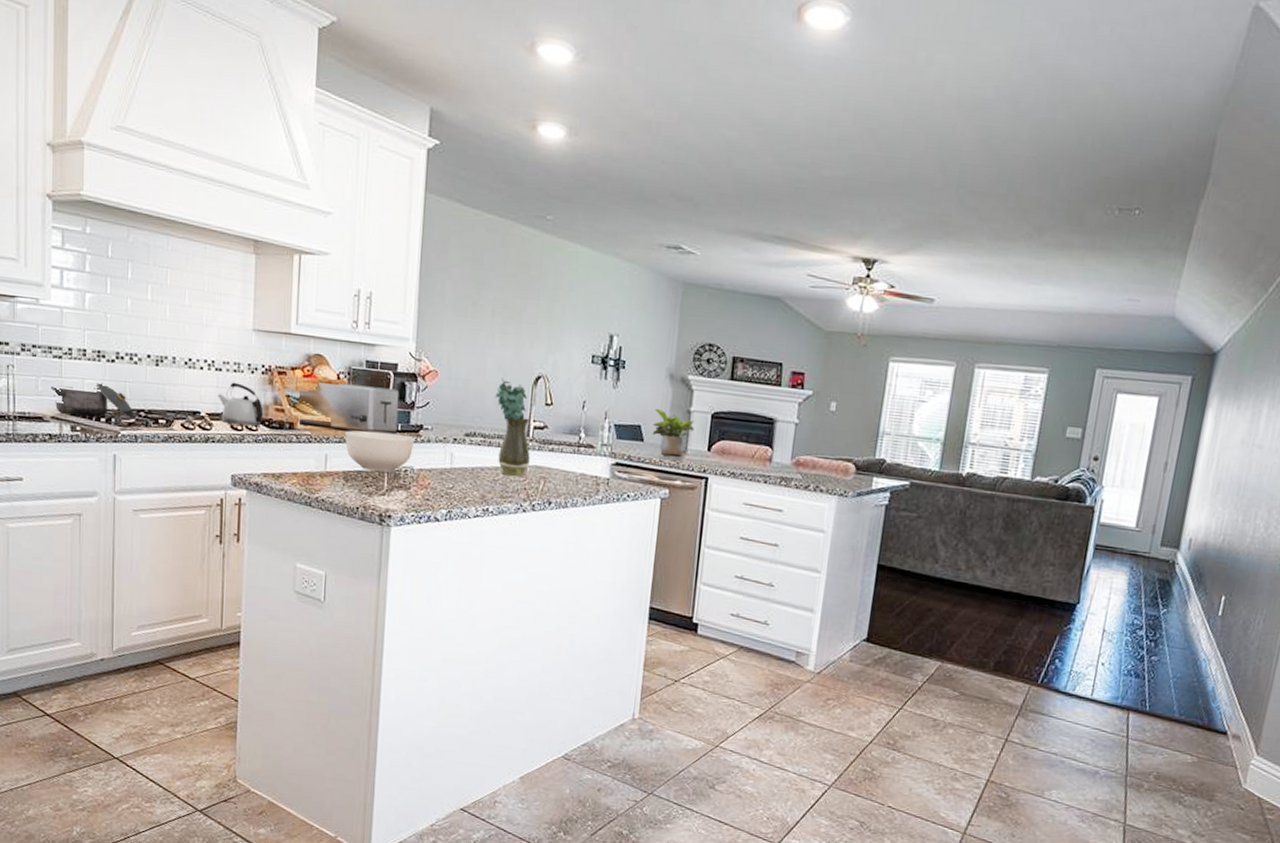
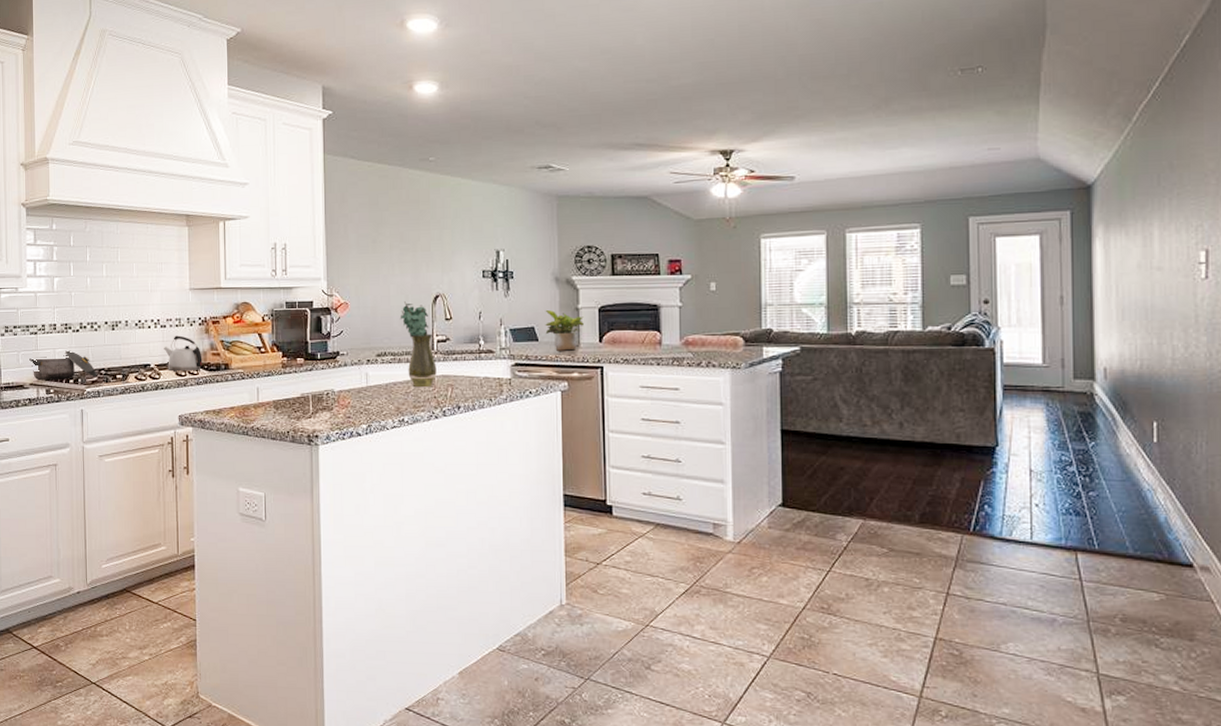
toaster: present [298,380,400,435] -> none [230,323,317,367]
bowl: present [344,430,415,473] -> none [272,362,333,398]

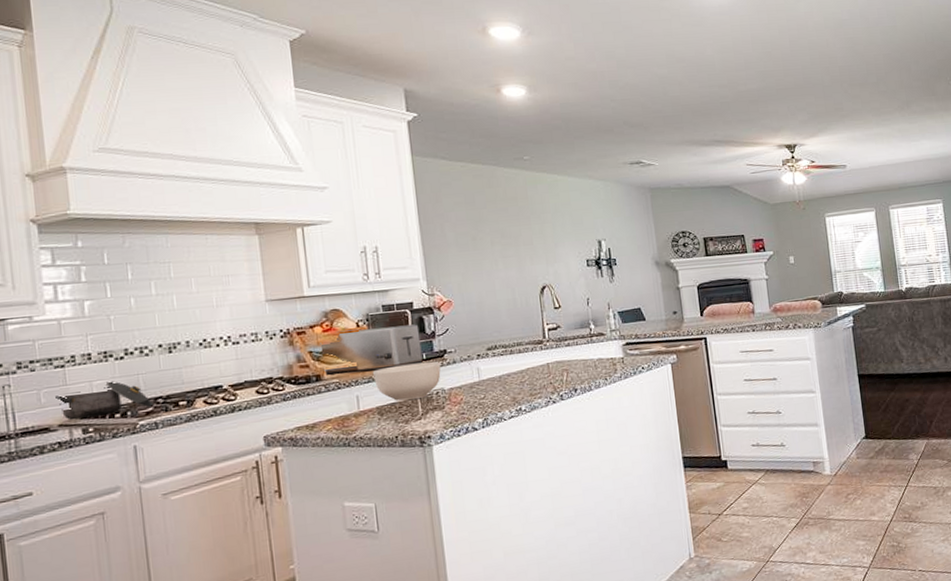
kettle: present [164,335,203,373] -> none [238,351,289,392]
toaster: none [230,323,317,367] -> present [320,324,423,376]
bowl: none [272,362,333,398] -> present [372,361,441,402]
vase: present [400,301,437,388] -> none [507,294,551,376]
potted plant: present [545,310,584,352] -> none [649,291,685,329]

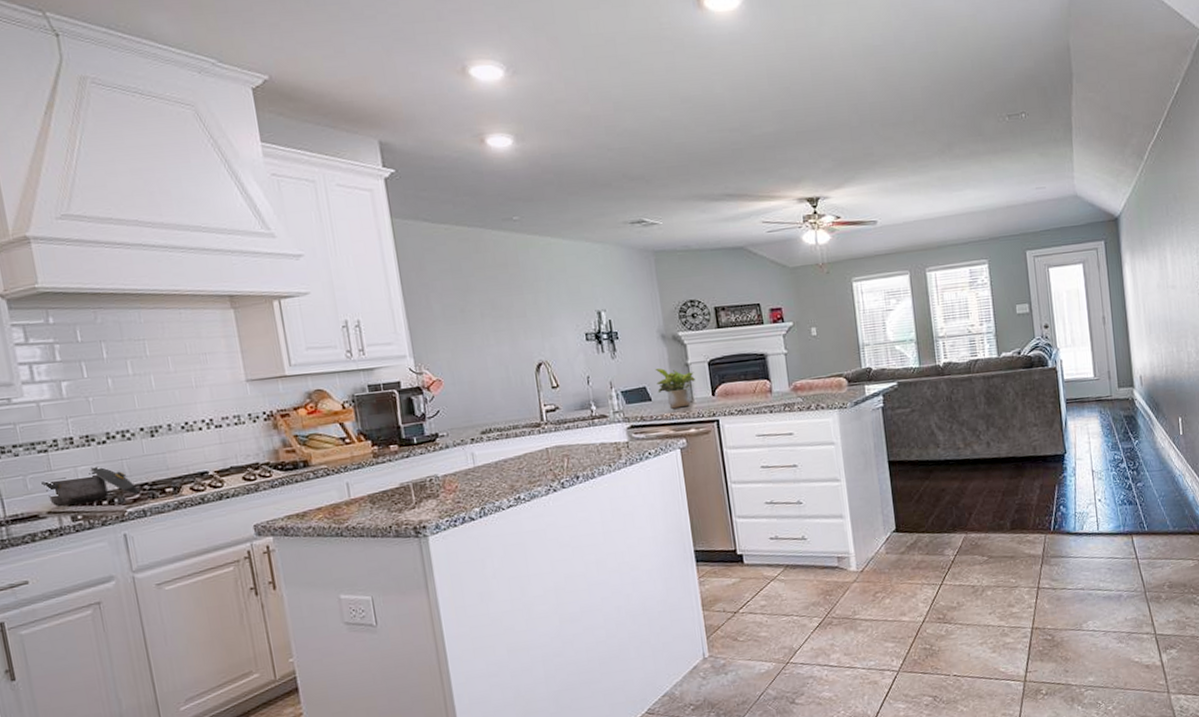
toaster: present [320,324,423,376] -> none [305,405,414,462]
bowl: present [372,361,441,402] -> none [361,446,434,489]
potted plant: none [649,291,685,329] -> present [655,368,695,410]

